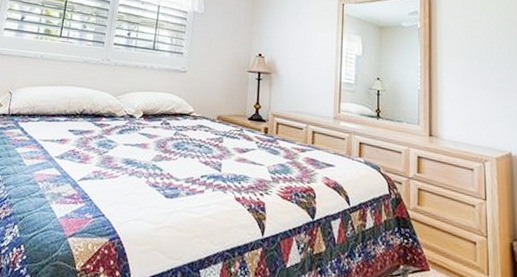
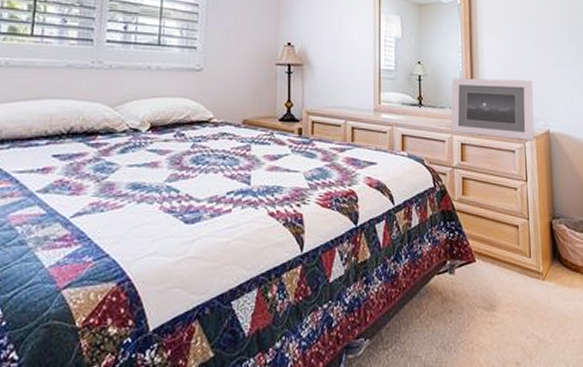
picture frame: none [408,95,495,162] -> present [451,78,535,141]

